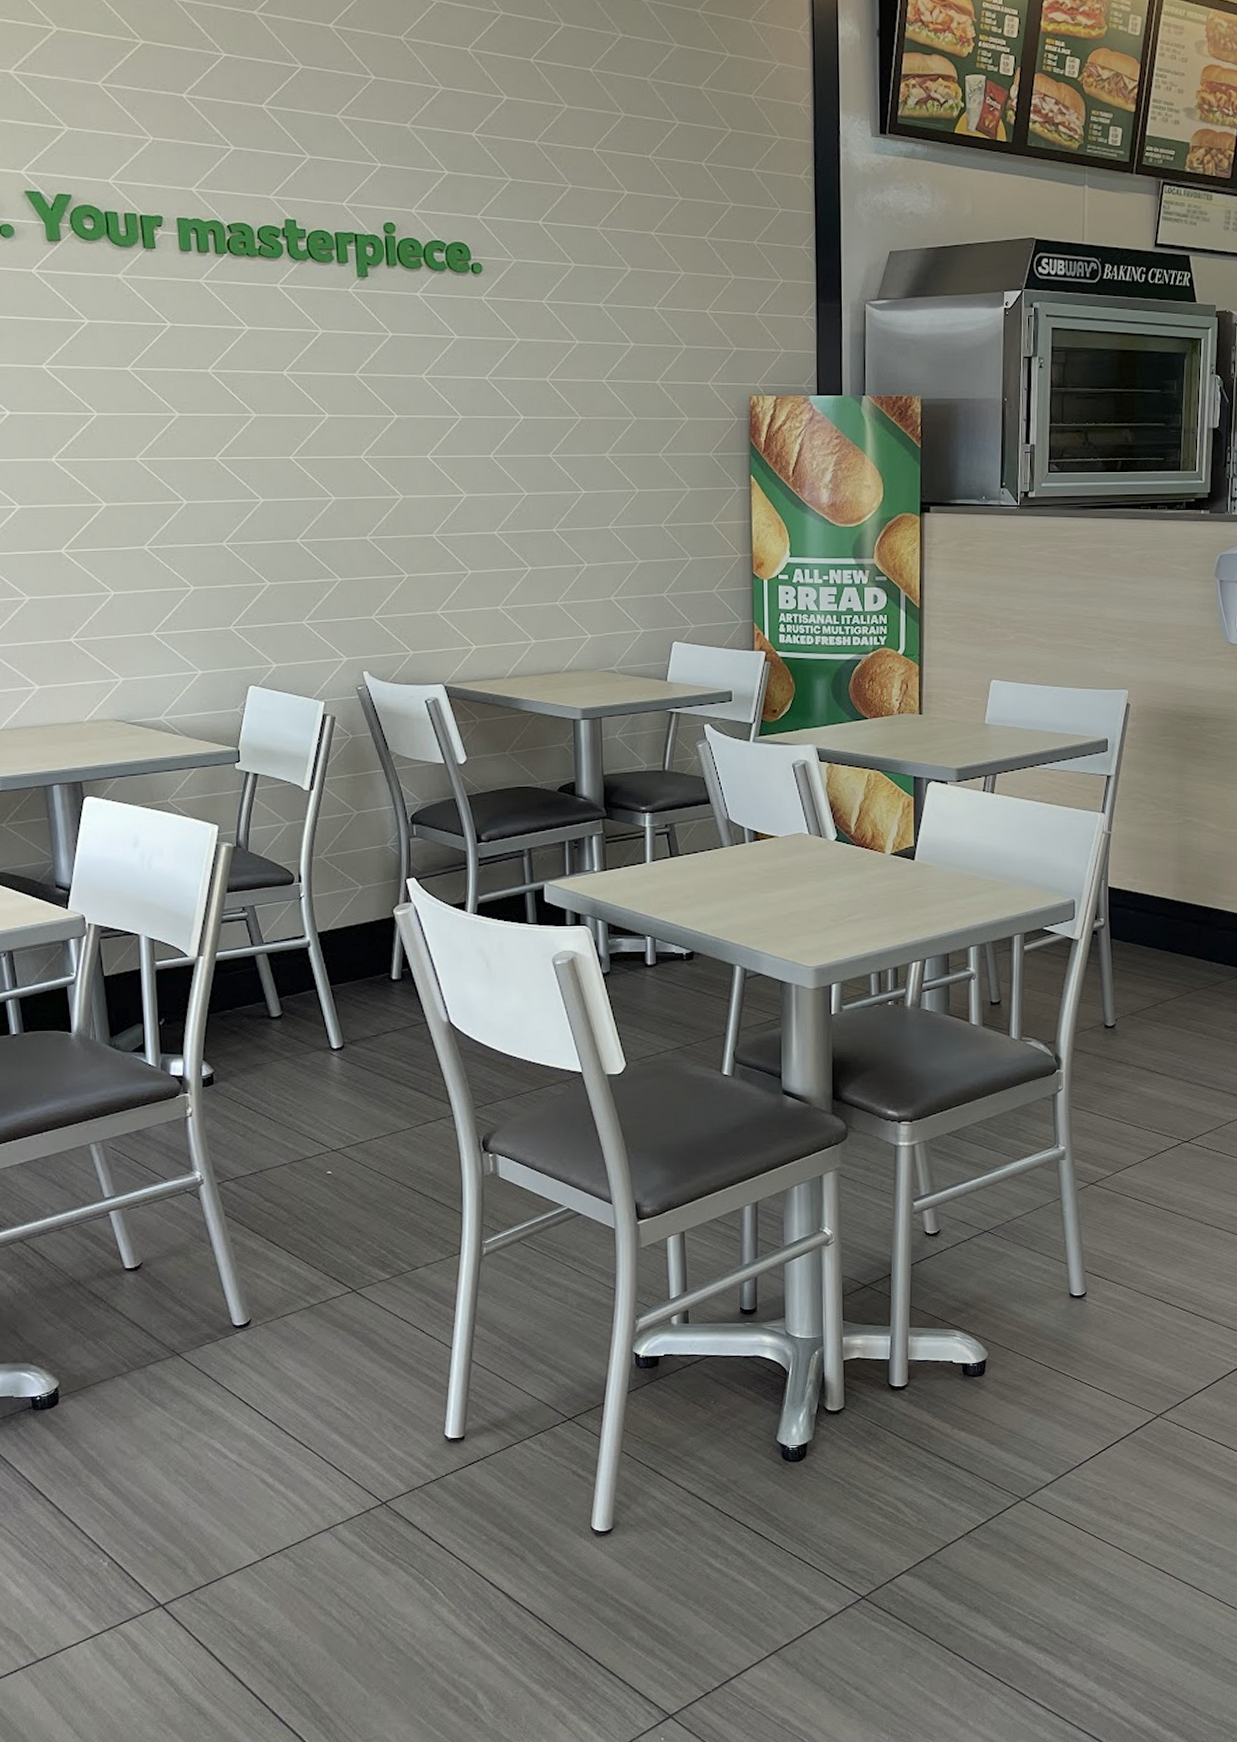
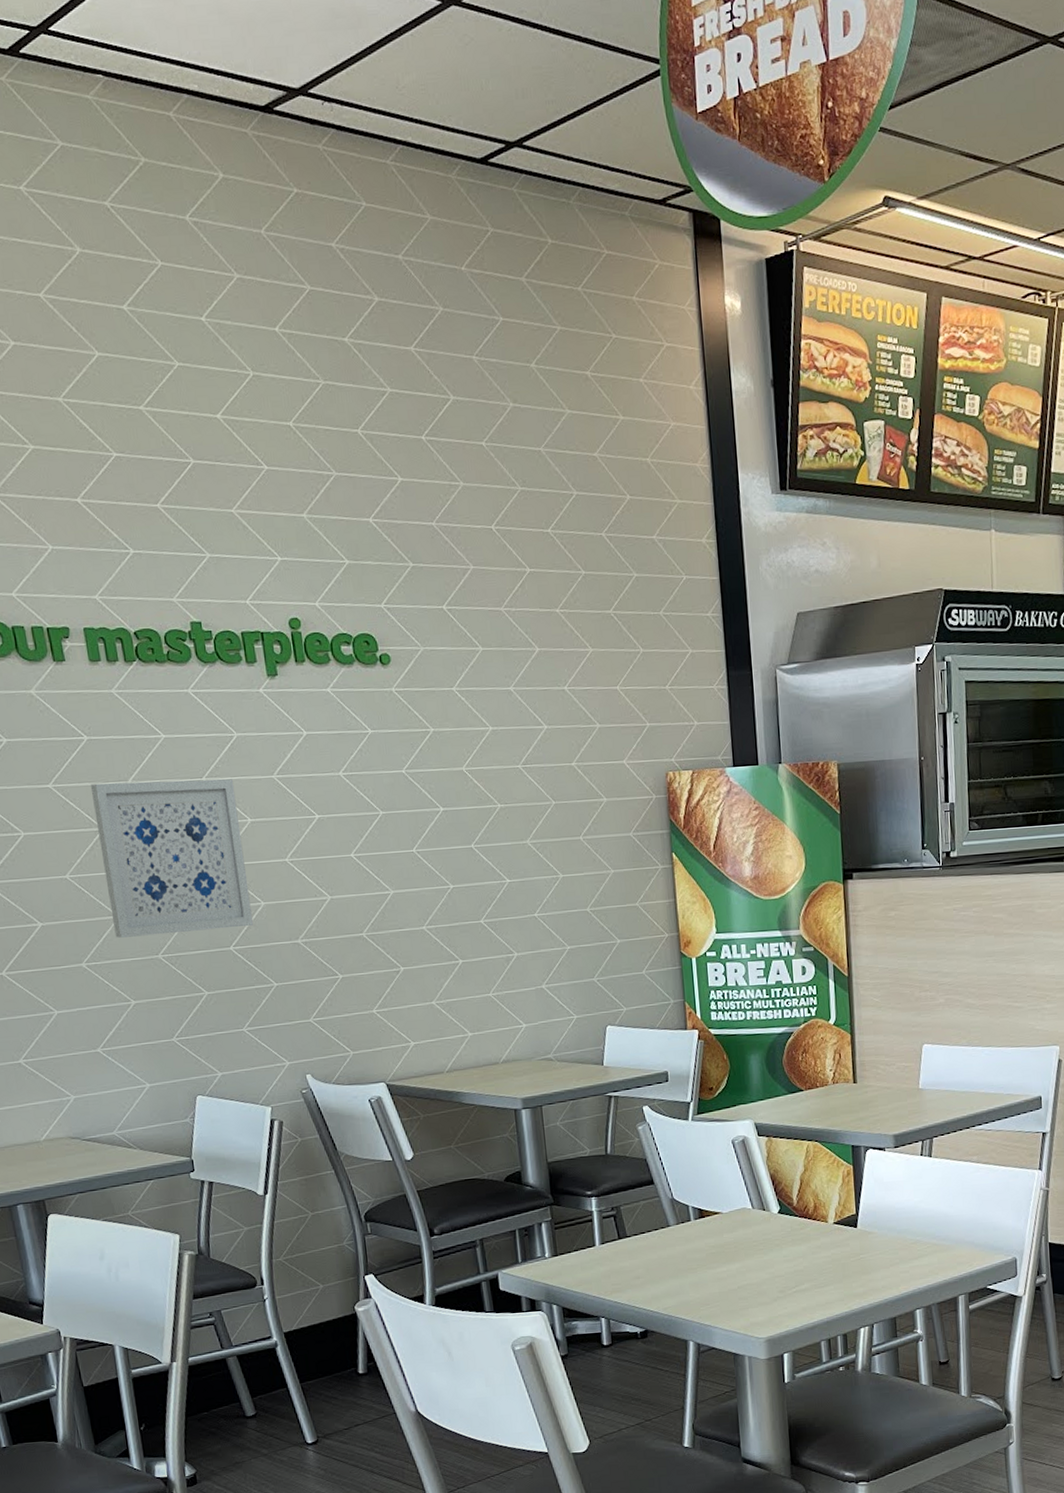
wall art: none [169,369,323,523] -> present [90,779,254,938]

